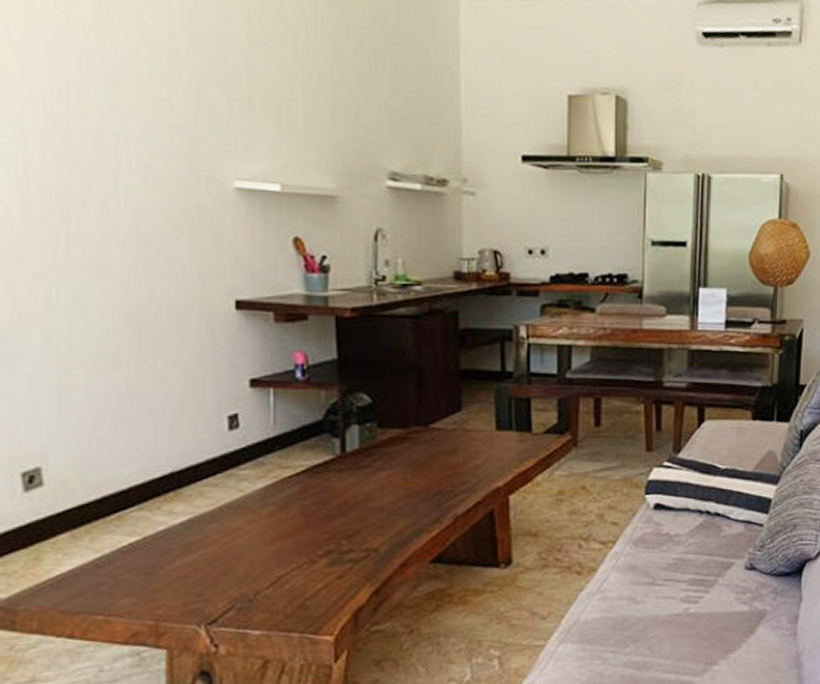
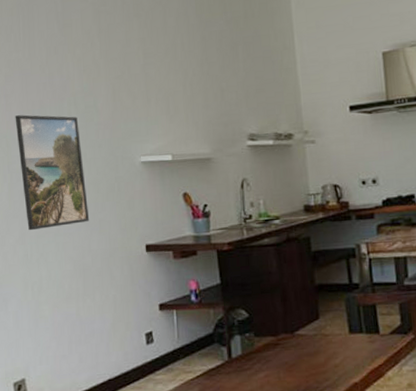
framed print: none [37,94,153,264] -> present [15,115,90,231]

